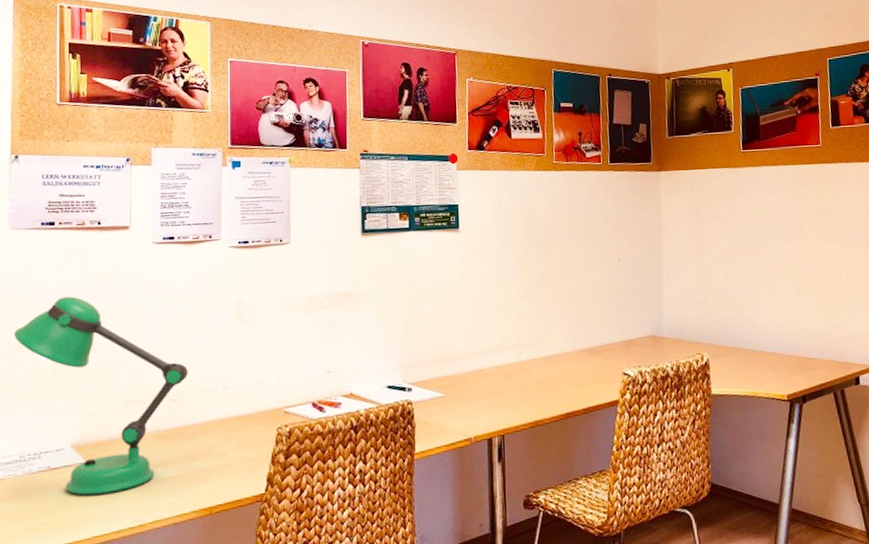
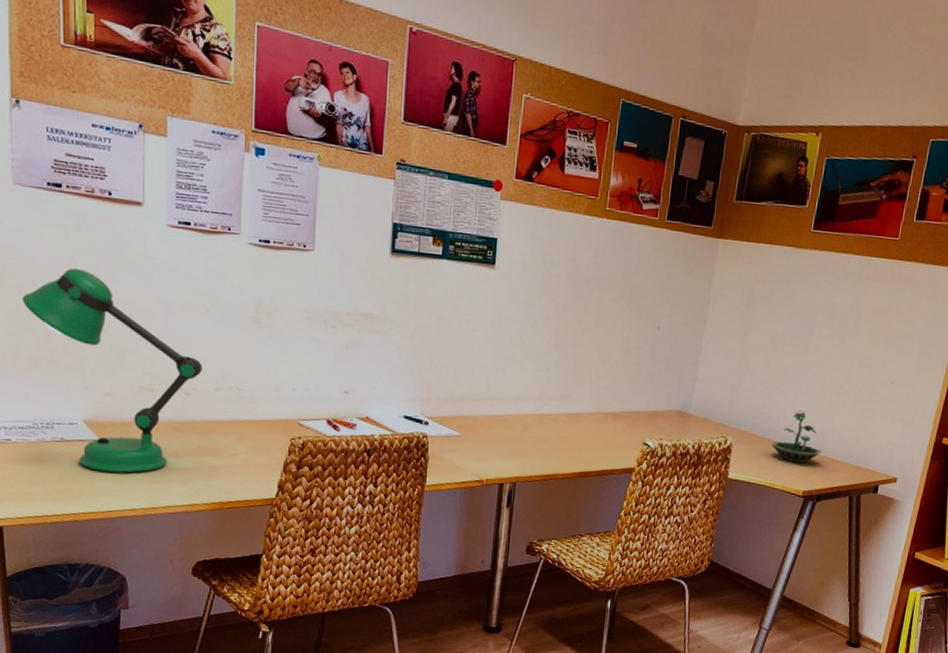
terrarium: none [747,315,797,368] -> present [771,409,822,464]

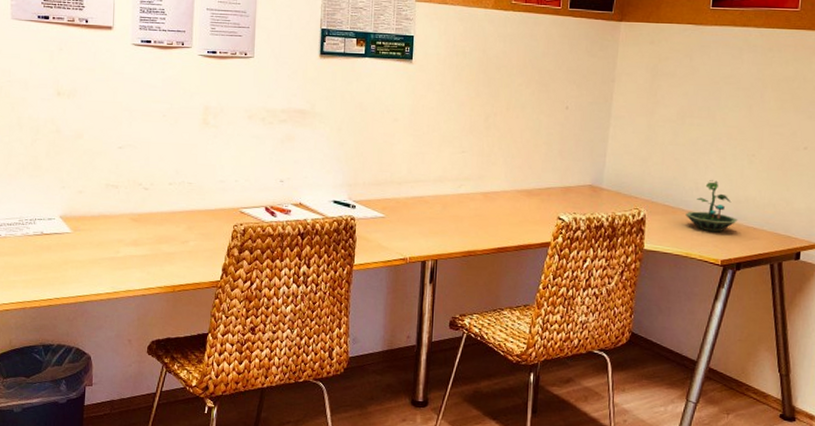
desk lamp: present [23,268,202,473] -> none [15,85,159,262]

